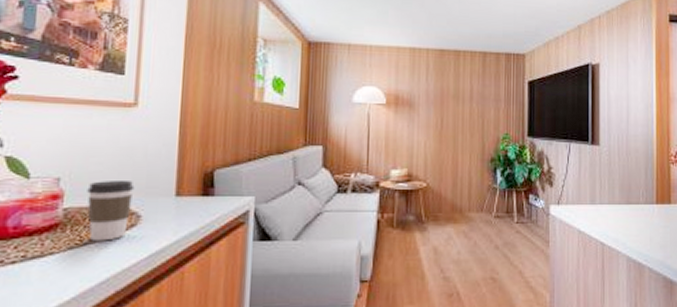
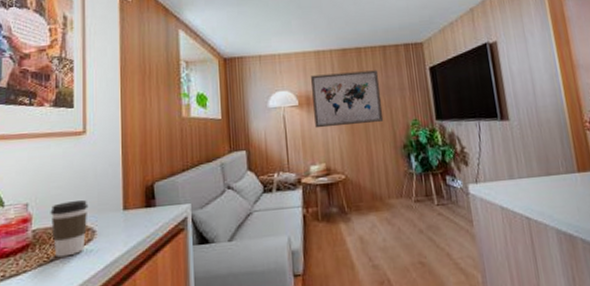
wall art: none [401,74,475,132] -> present [311,70,384,128]

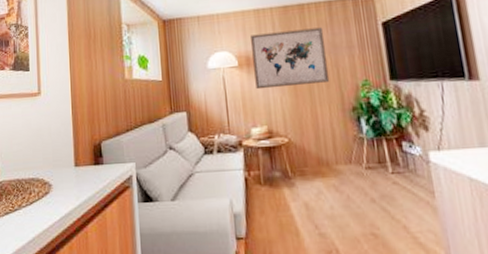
coffee cup: present [50,200,89,258] -> none [13,156,45,207]

